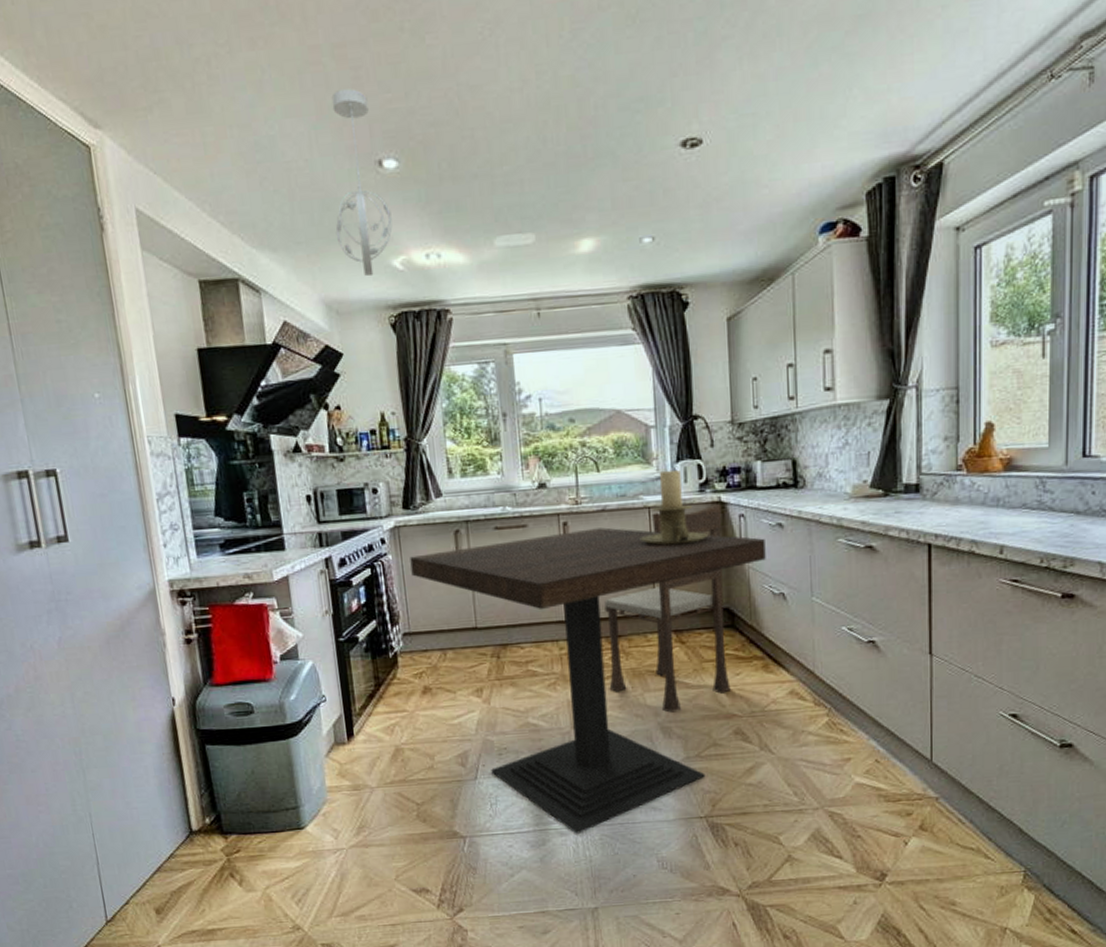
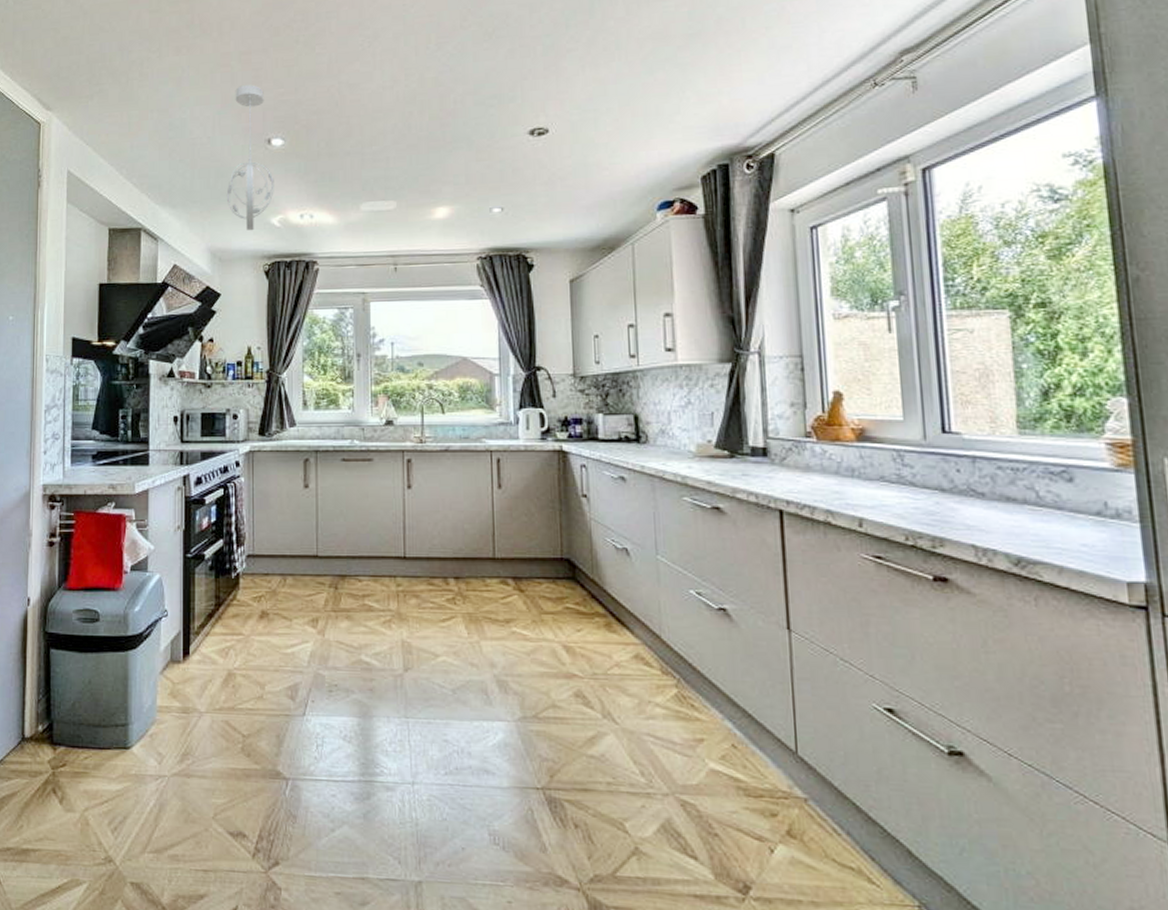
dining table: present [410,527,766,834] -> none [261,467,608,791]
dining chair: present [604,504,731,713] -> none [443,453,571,665]
candle holder: present [640,469,709,546] -> none [481,416,550,490]

